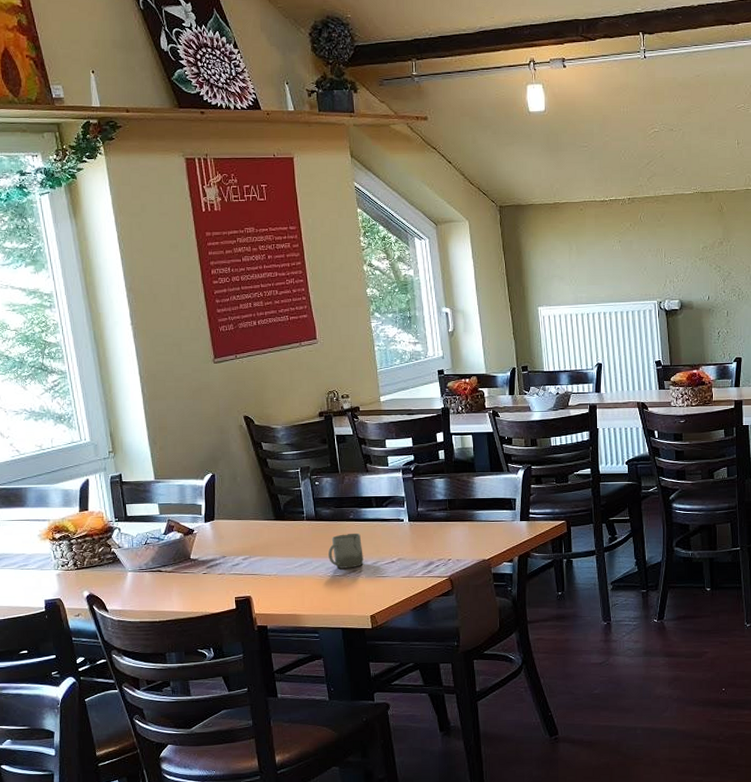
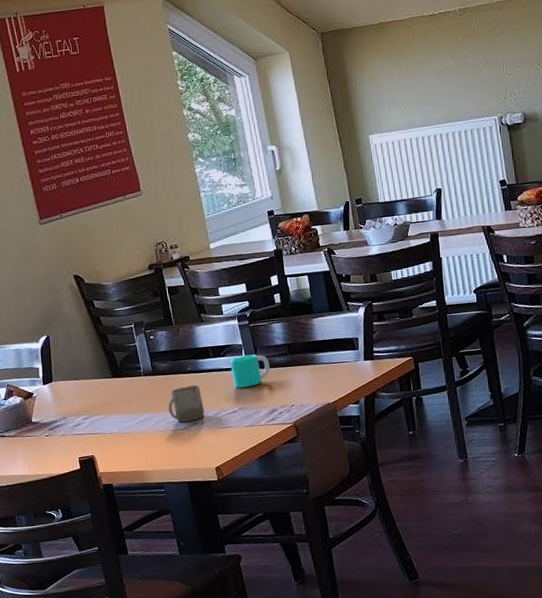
cup: none [392,507,430,539] -> present [230,354,270,388]

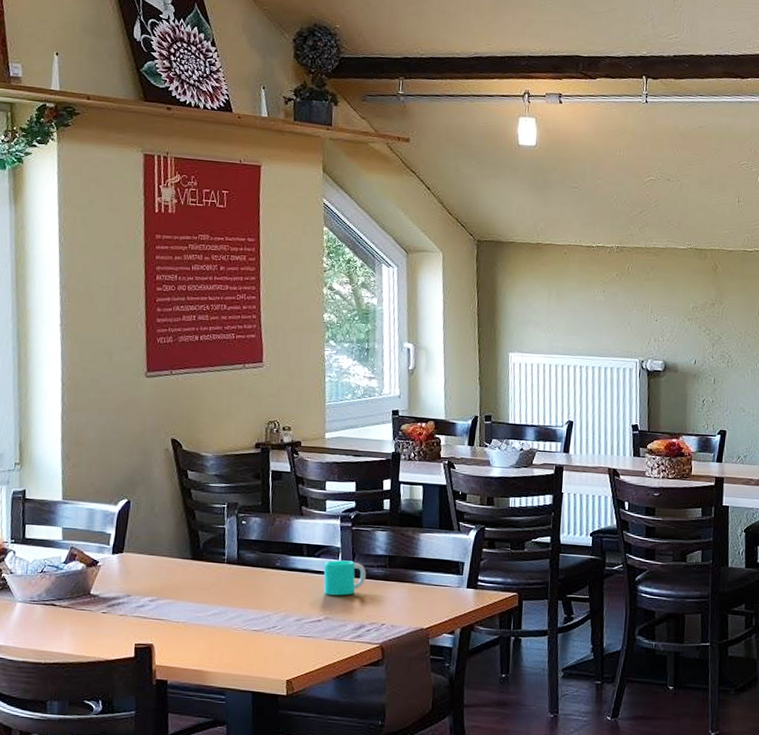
cup: present [168,385,205,422] -> none [247,583,287,623]

